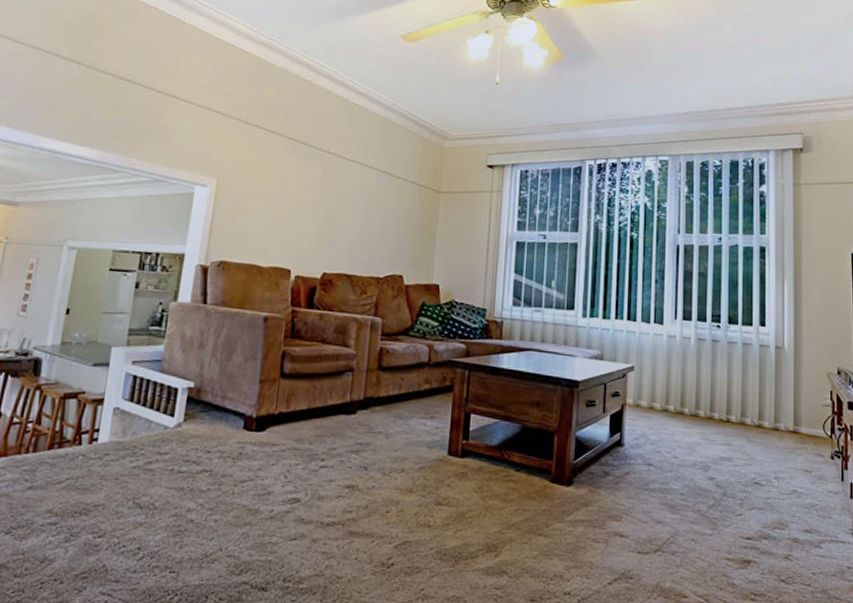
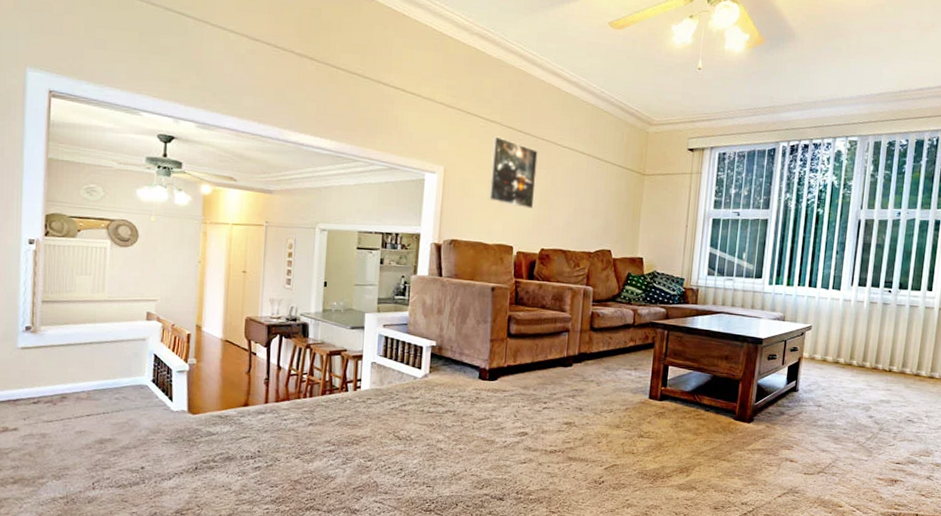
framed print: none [265,148,323,228] -> present [488,136,538,209]

